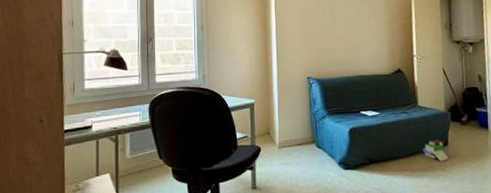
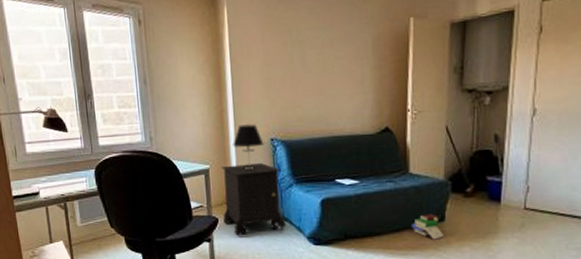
nightstand: none [265,98,321,164] -> present [221,163,287,236]
table lamp: none [275,64,302,105] -> present [233,123,264,171]

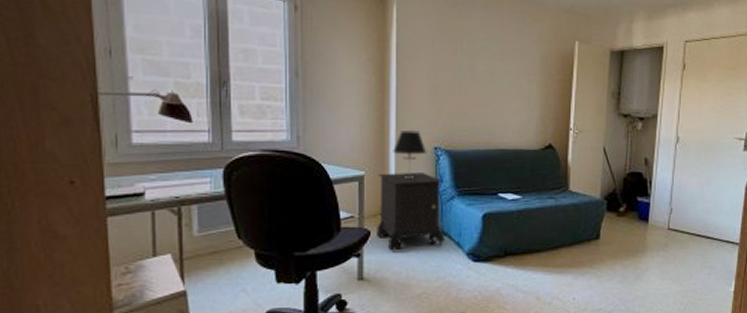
book: present [411,214,445,240] -> none [568,231,599,258]

